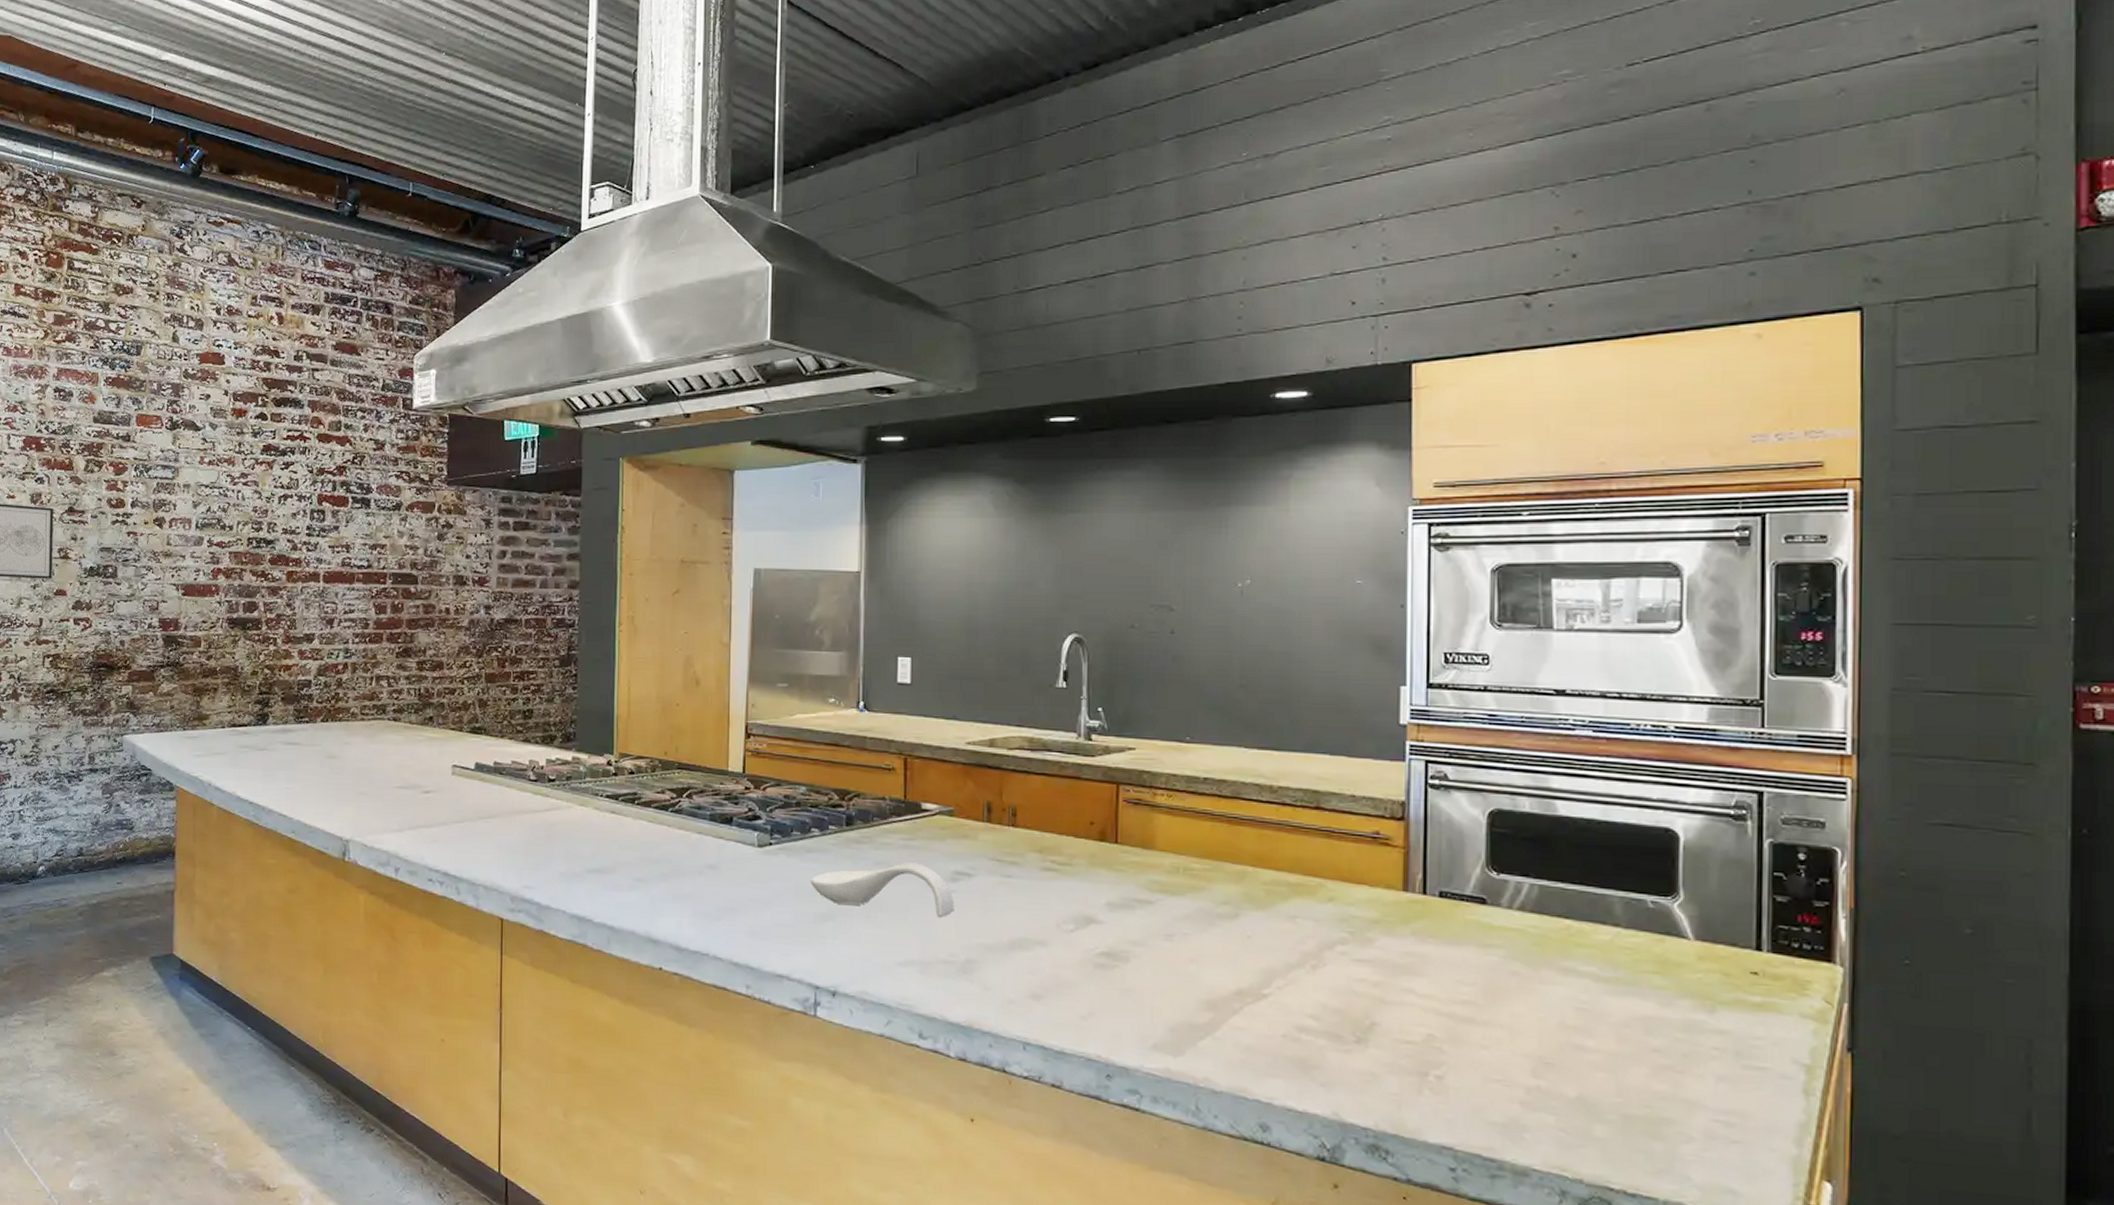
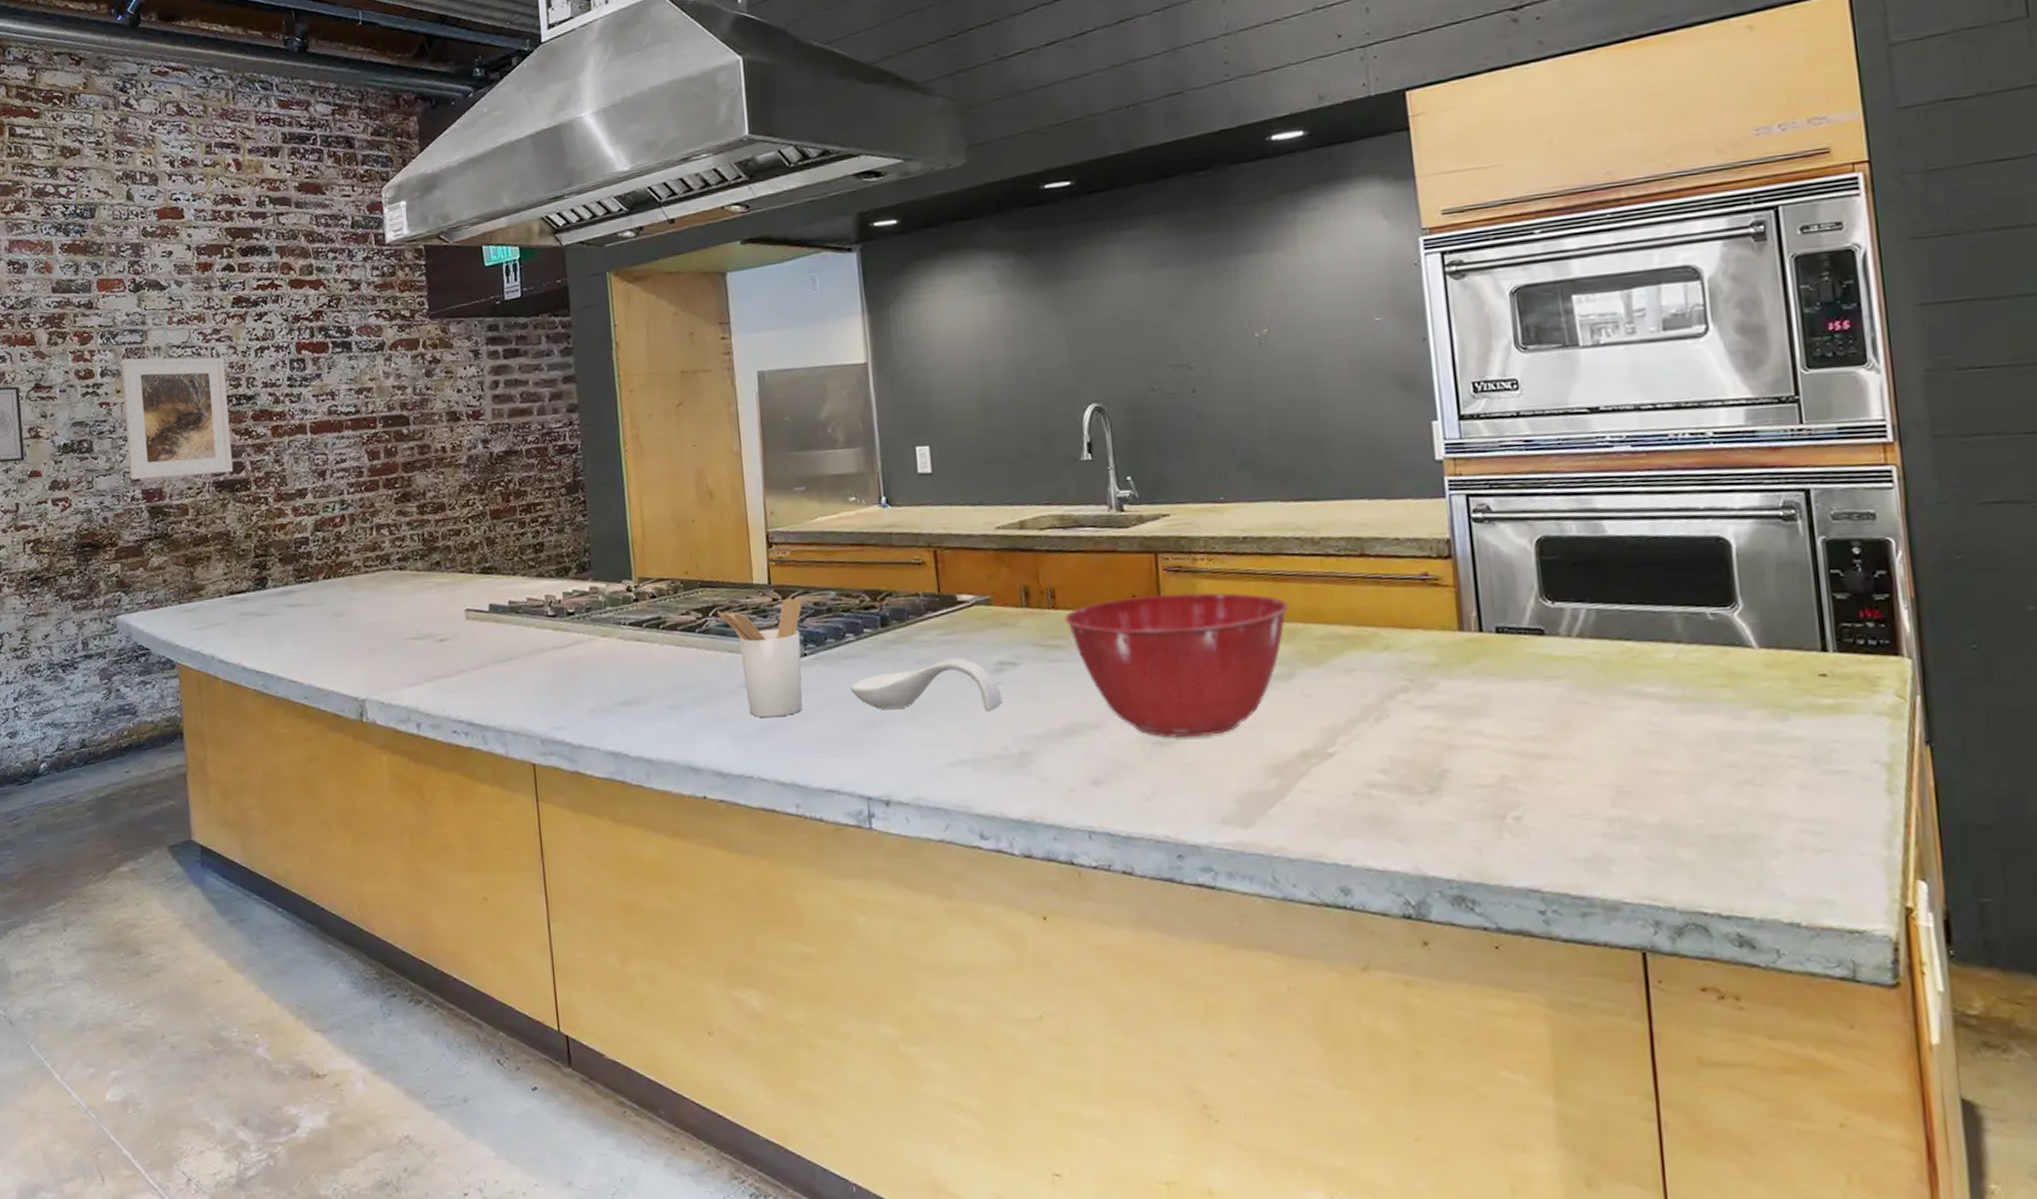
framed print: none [149,491,248,611] -> present [120,357,233,480]
utensil holder: none [691,788,773,901] -> present [717,598,803,718]
mixing bowl: none [1023,823,1239,965] -> present [1065,592,1288,738]

